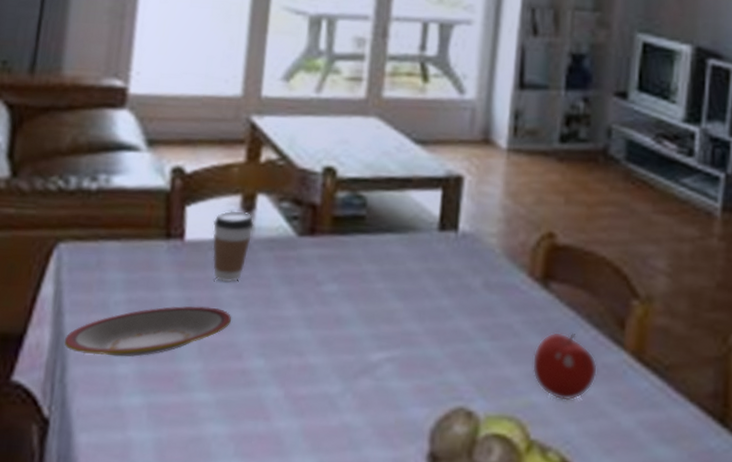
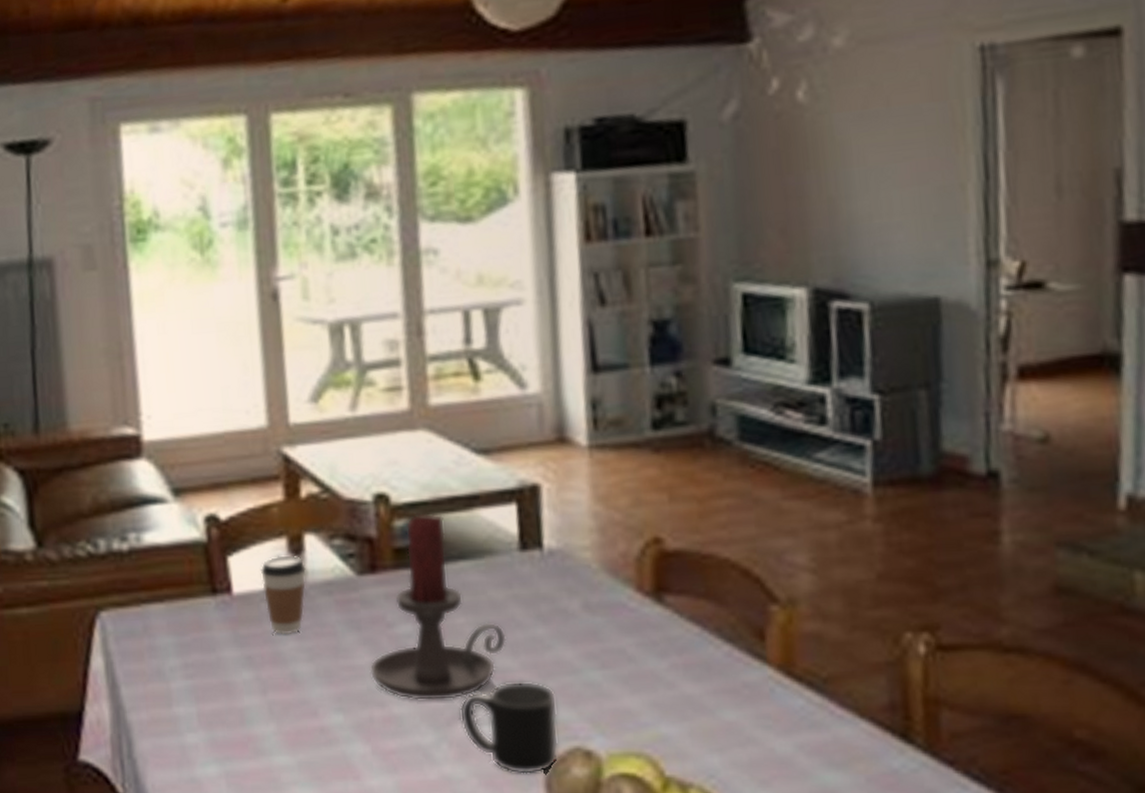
plate: present [64,306,231,357] -> none [124,663,299,726]
candle holder: none [294,188,416,356] -> present [369,513,507,701]
mug: none [366,343,451,428] -> present [459,681,559,774]
fruit: present [532,332,597,401] -> none [654,650,737,729]

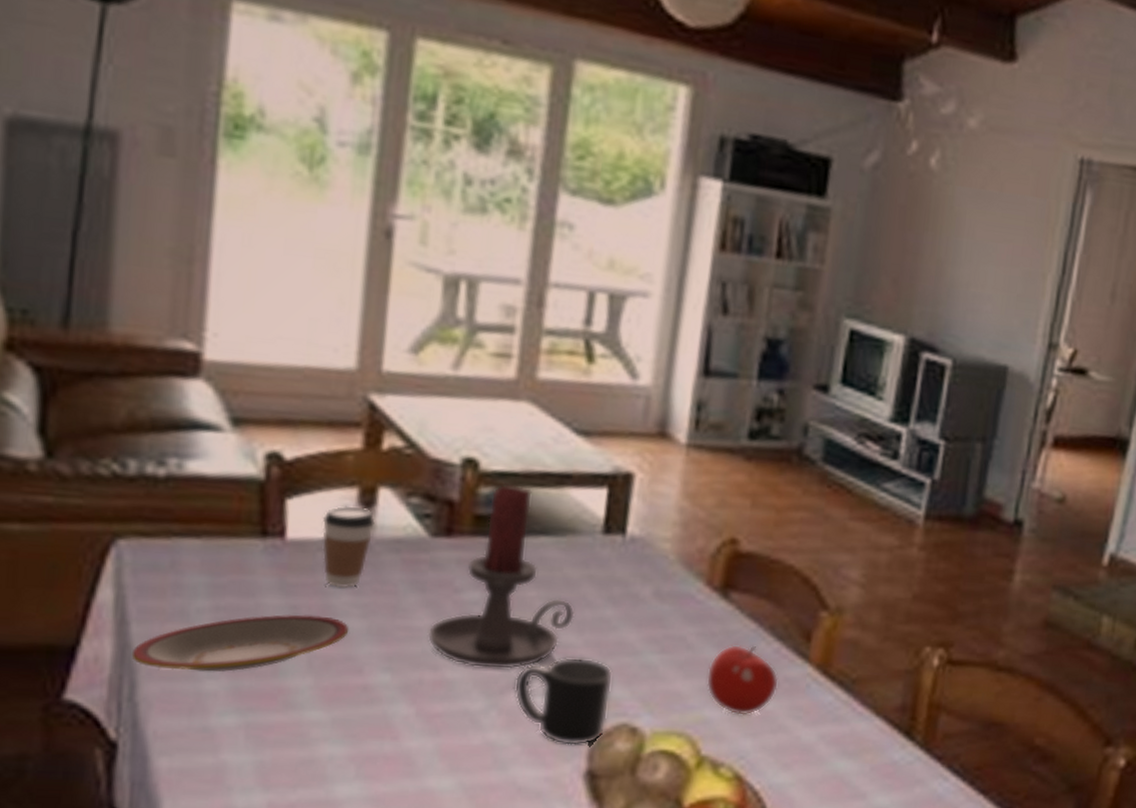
plate: none [124,663,299,726] -> present [131,614,348,672]
fruit: none [654,650,737,729] -> present [706,645,779,716]

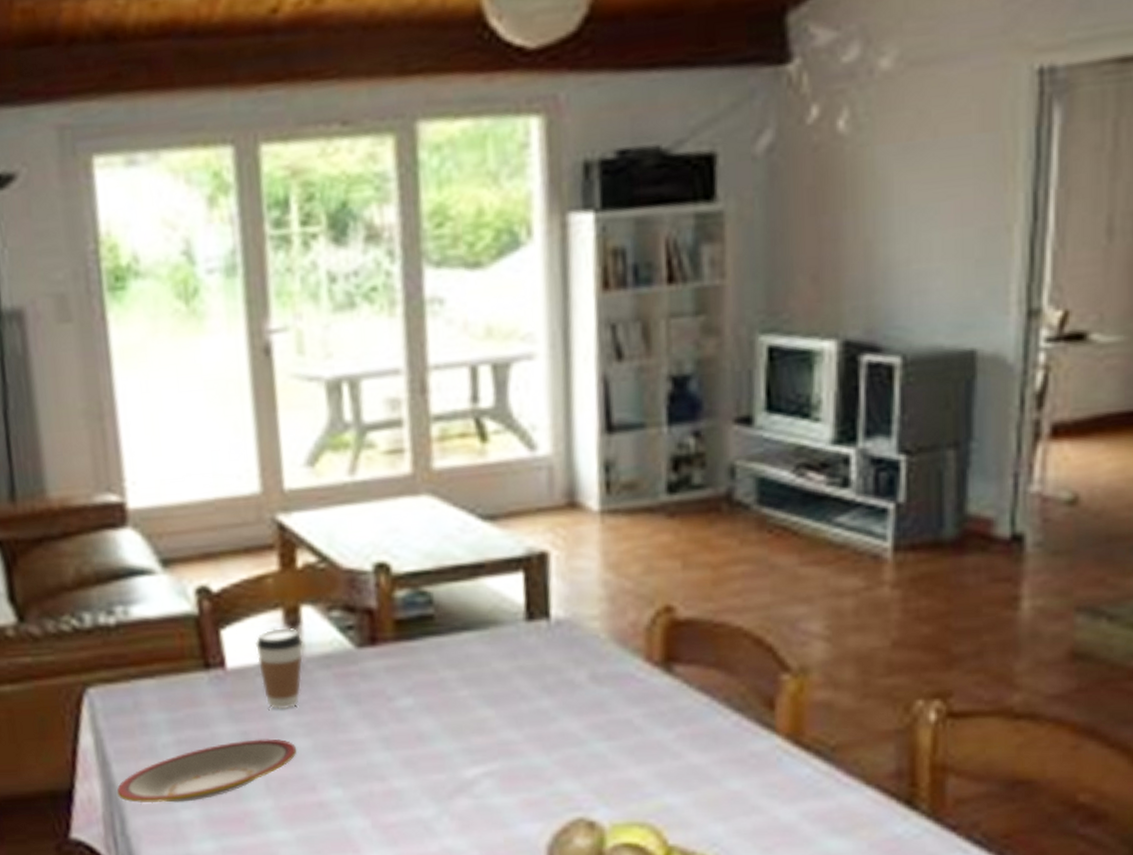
candle holder: present [427,484,575,670] -> none [369,583,511,775]
mug: present [514,656,614,746] -> none [461,753,562,845]
fruit: present [706,645,779,716] -> none [661,720,744,799]

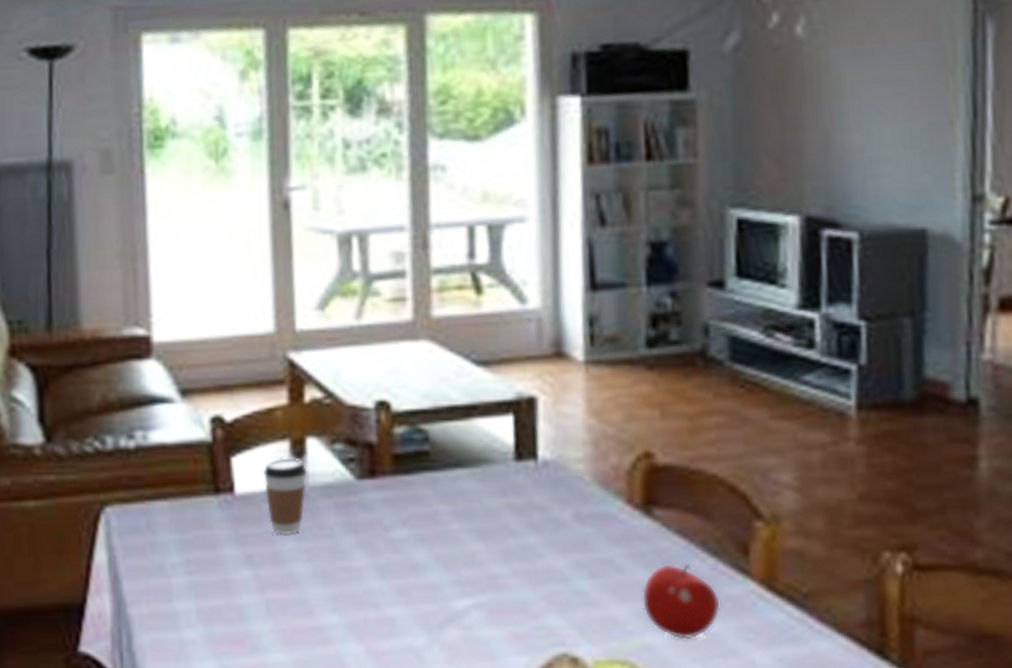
plate: present [116,739,296,803] -> none [125,563,296,621]
fruit: none [661,720,744,799] -> present [641,563,721,640]

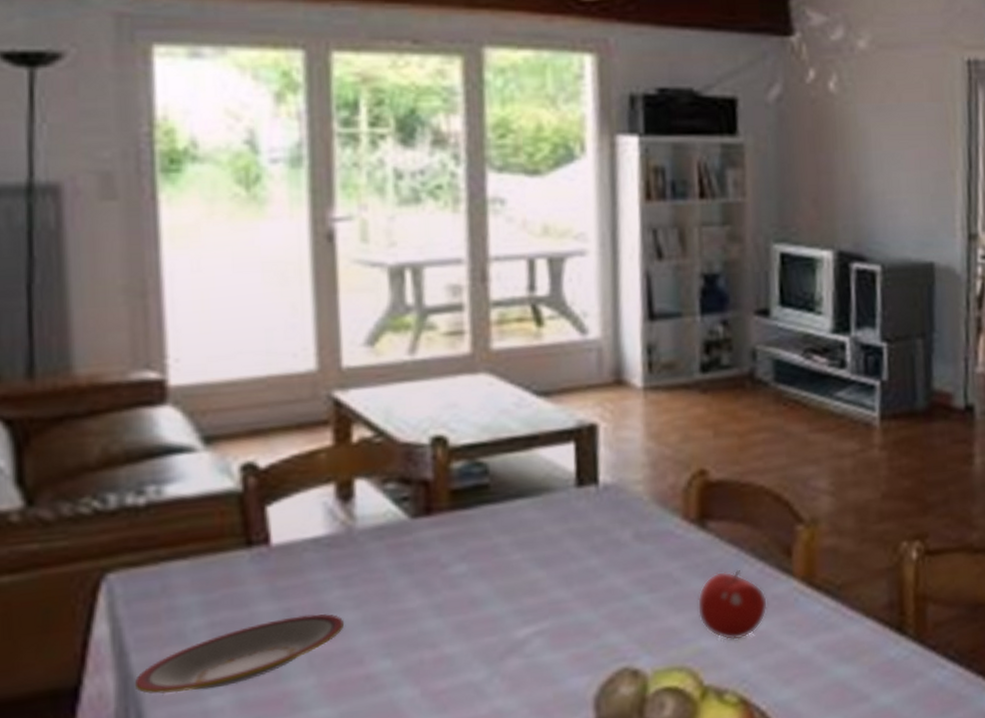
plate: none [125,563,296,621] -> present [134,614,343,694]
coffee cup: present [262,458,307,536] -> none [303,502,355,585]

